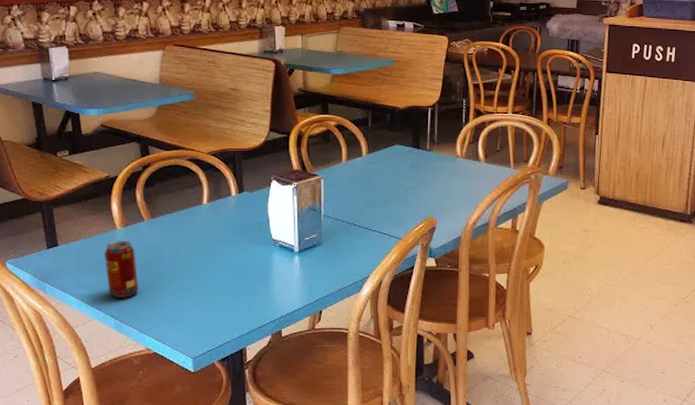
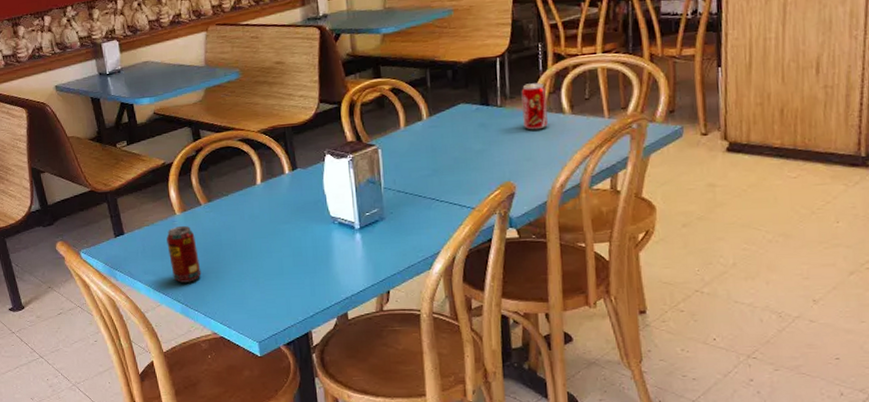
beverage can: none [446,133,467,174] -> present [521,82,548,130]

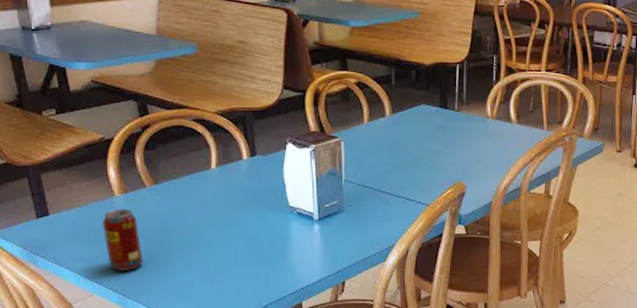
beverage can: present [521,82,548,130] -> none [476,92,498,136]

